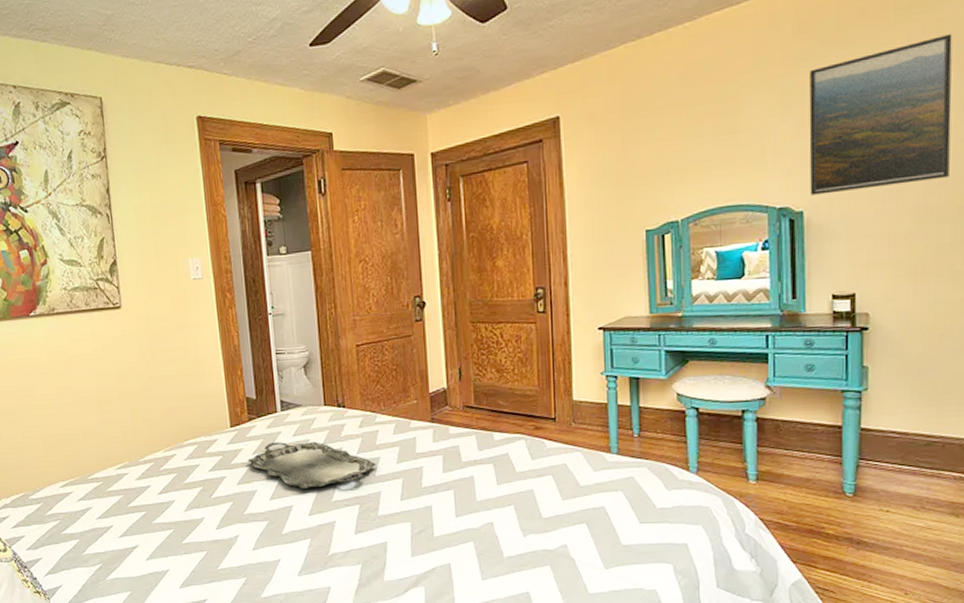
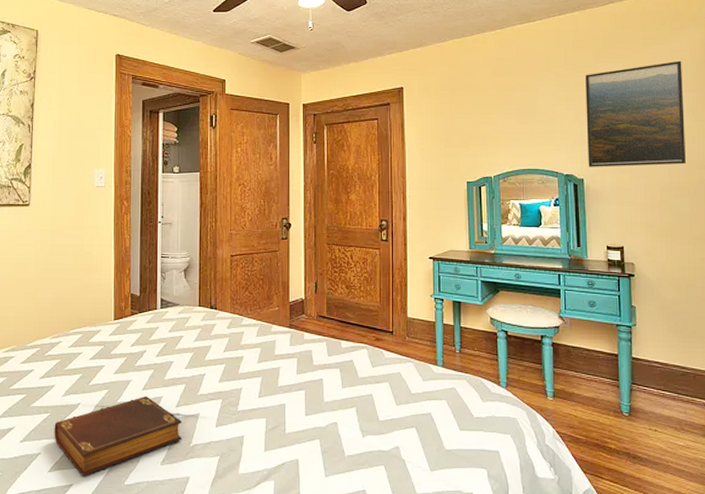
book: none [179,505,319,591] -> present [54,395,183,476]
serving tray: present [247,441,376,489] -> none [126,336,240,381]

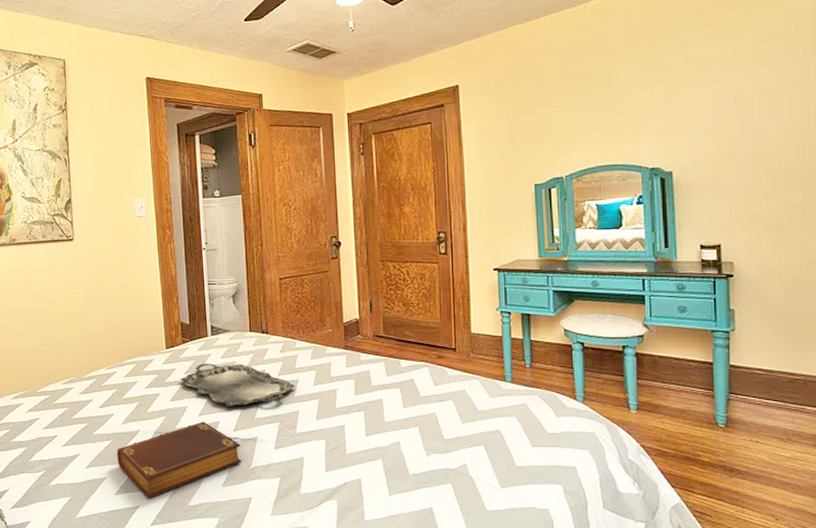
serving tray: none [126,336,240,381] -> present [180,363,295,406]
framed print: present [585,60,686,167] -> none [675,23,799,158]

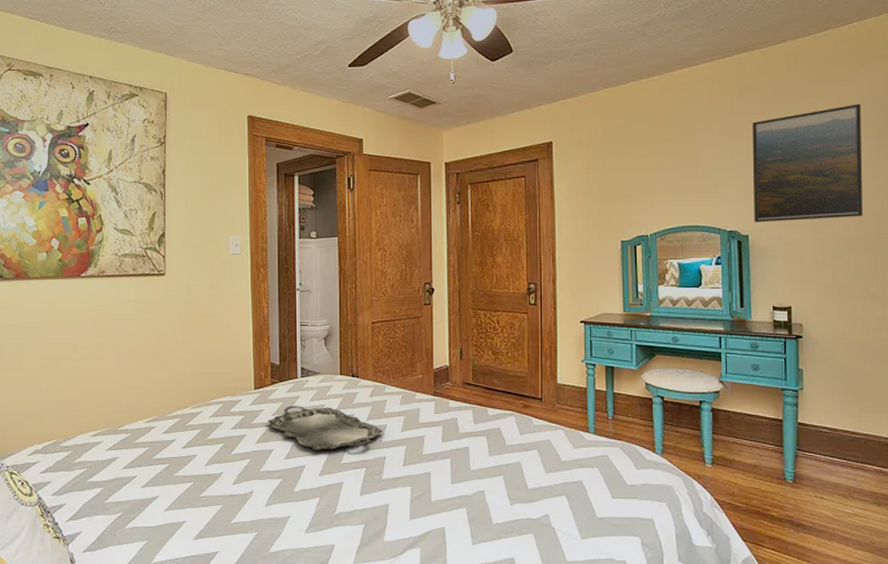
book: present [117,421,242,498] -> none [198,464,327,544]
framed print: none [675,23,799,158] -> present [752,103,863,222]

